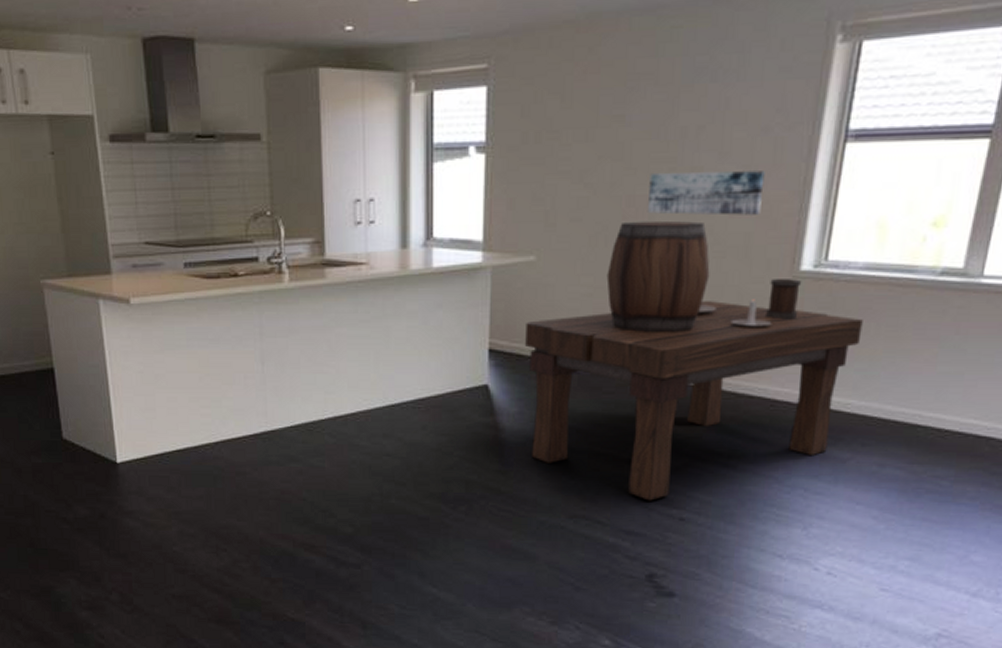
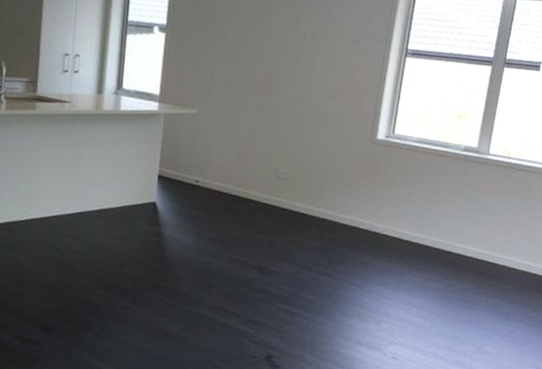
dining table: present [525,220,863,501] -> none [185,92,416,298]
wall art: present [647,171,765,215] -> none [277,61,355,98]

